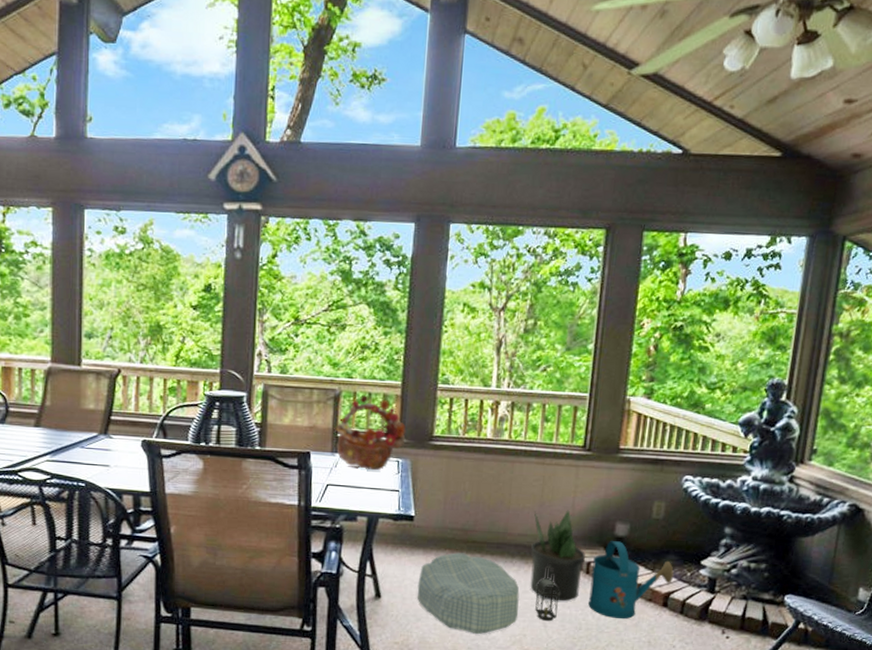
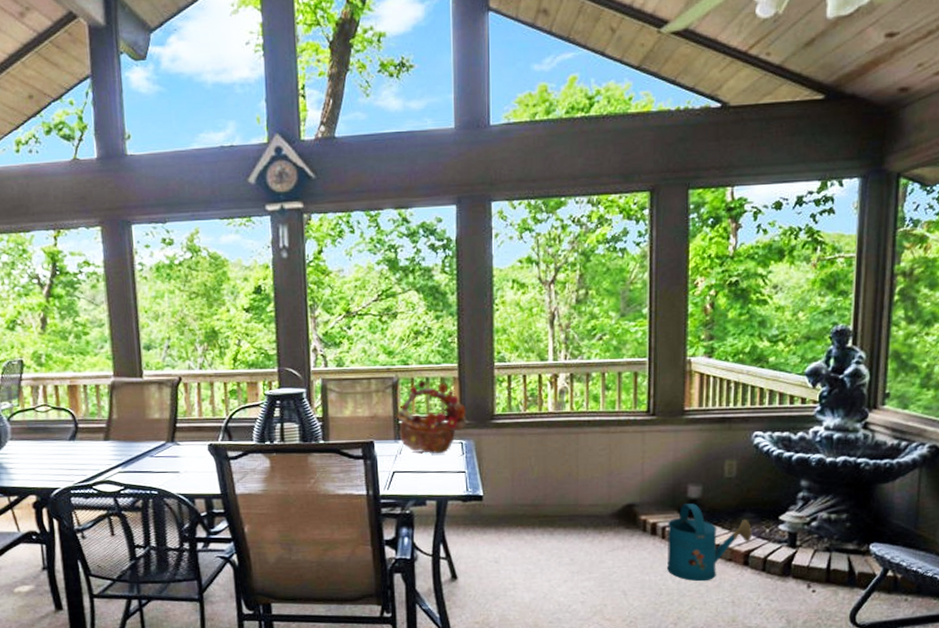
dog bed: present [417,552,520,634] -> none [493,528,596,607]
planter: present [530,510,585,601] -> none [602,476,659,567]
lantern: present [535,565,560,622] -> none [612,533,637,590]

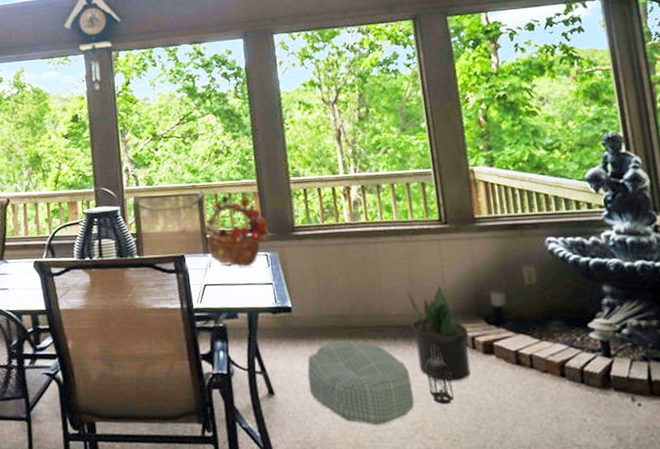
dog bed: none [493,528,596,607] -> present [307,340,414,425]
planter: none [602,476,659,567] -> present [407,285,471,381]
lantern: none [612,533,637,590] -> present [425,344,454,405]
watering can: present [667,503,753,581] -> none [476,312,564,394]

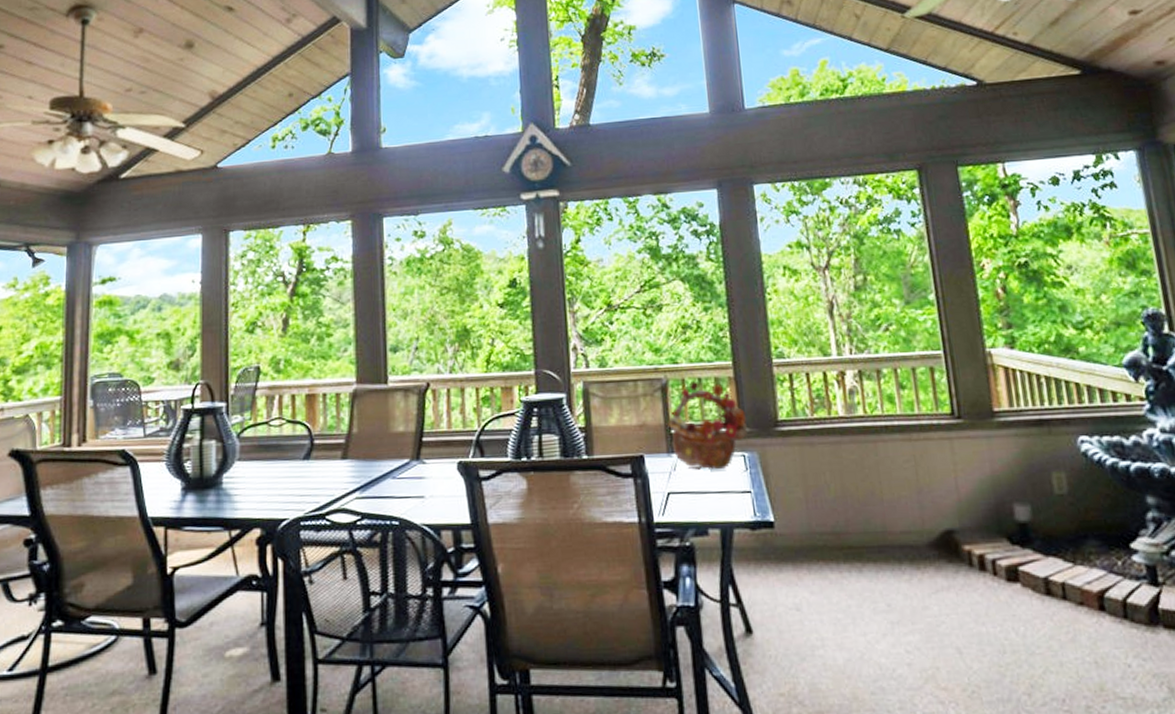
dog bed: present [307,340,414,425] -> none [793,563,924,672]
planter: present [407,285,471,381] -> none [913,494,992,615]
lantern: present [425,344,454,405] -> none [937,569,972,646]

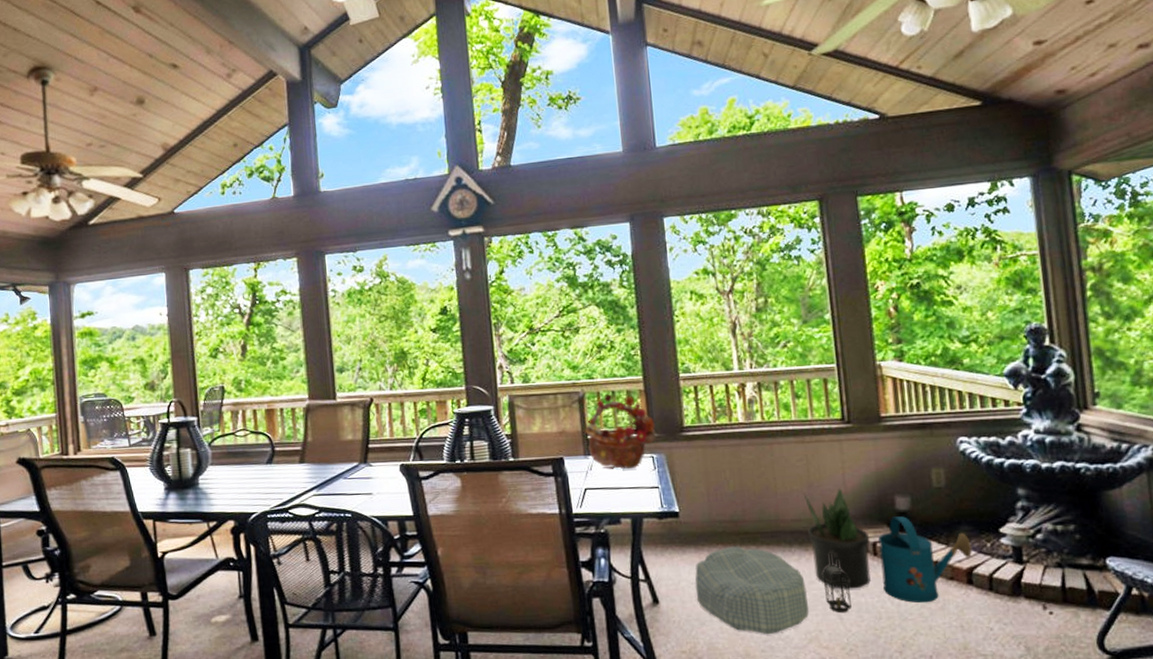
dog bed: none [793,563,924,672] -> present [695,546,809,634]
planter: none [913,494,992,615] -> present [804,488,871,588]
lantern: none [937,569,972,646] -> present [822,550,852,614]
watering can: none [997,528,1103,633] -> present [878,516,973,603]

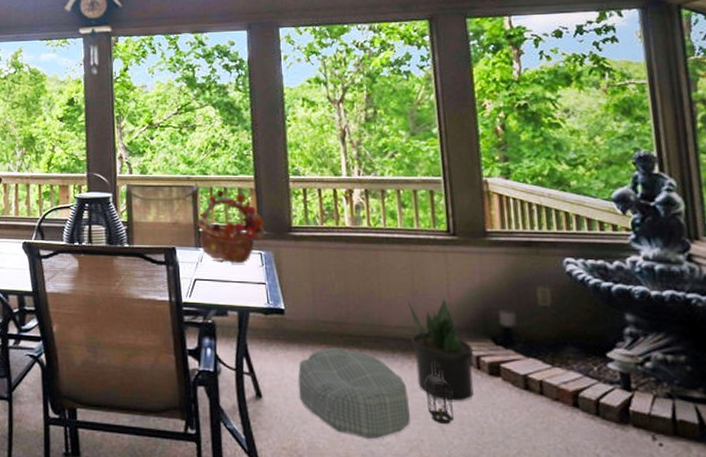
watering can: present [878,516,973,603] -> none [482,332,579,421]

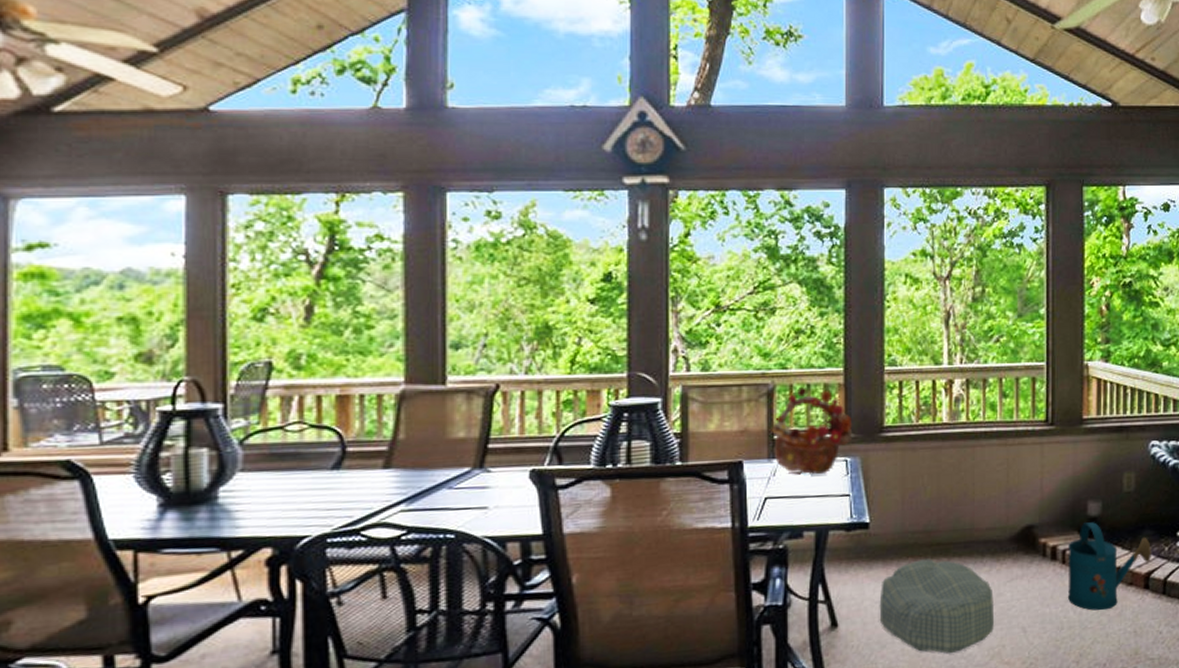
planter: present [408,299,474,400] -> none [1000,494,1059,599]
lantern: present [425,360,454,425] -> none [1011,560,1037,626]
watering can: none [482,332,579,421] -> present [1068,522,1152,610]

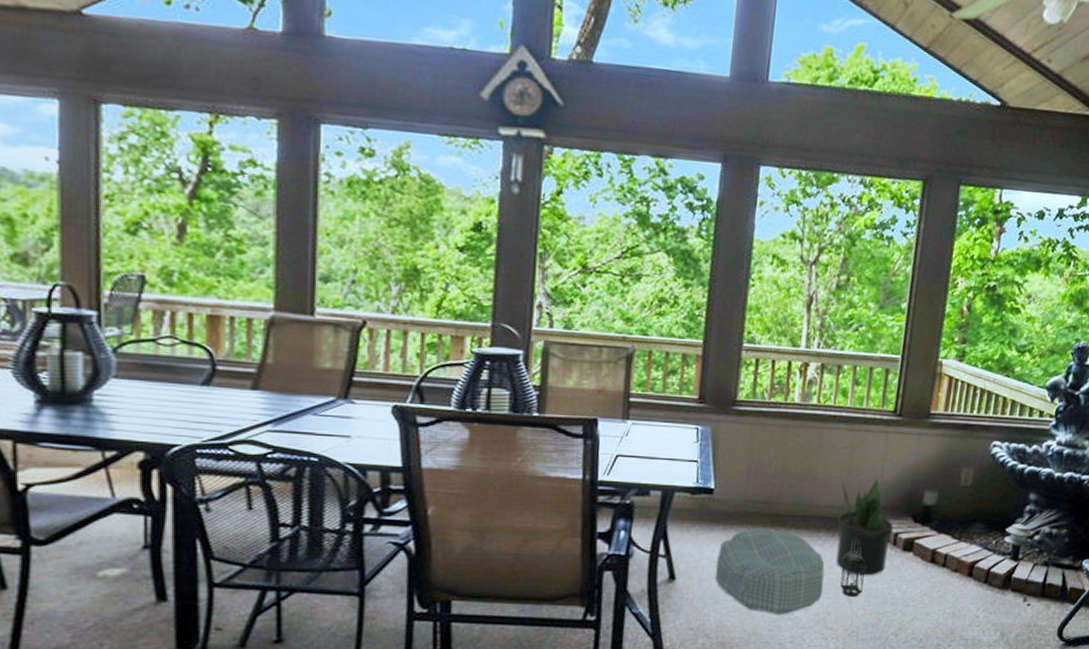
flower arrangement: present [771,386,853,474] -> none [627,353,707,438]
planter: none [1000,494,1059,599] -> present [836,479,893,574]
lantern: none [1011,560,1037,626] -> present [840,538,866,598]
watering can: present [1068,522,1152,610] -> none [895,510,980,590]

